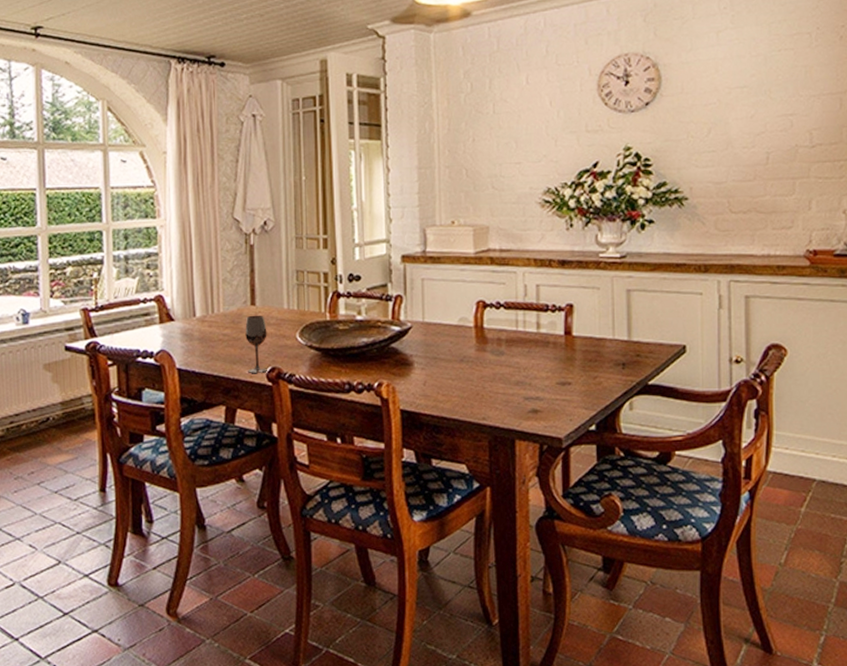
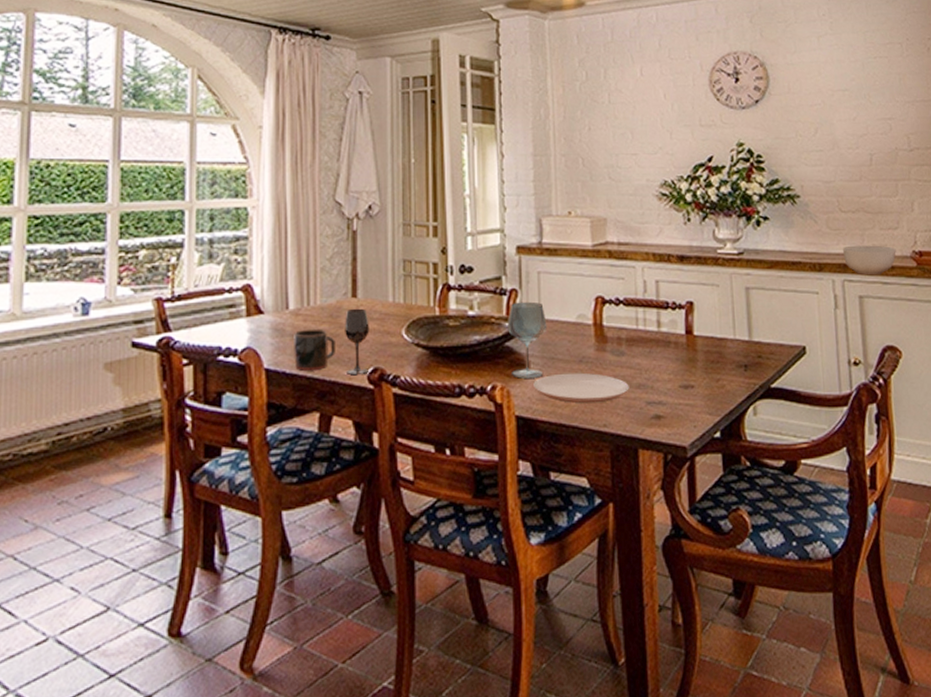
mug: none [201,333,238,370] -> present [294,328,335,370]
wine glass: none [393,306,430,376] -> present [507,301,547,379]
plate: none [417,371,508,399] -> present [533,372,629,404]
bowl: none [730,245,789,276] -> present [842,245,897,276]

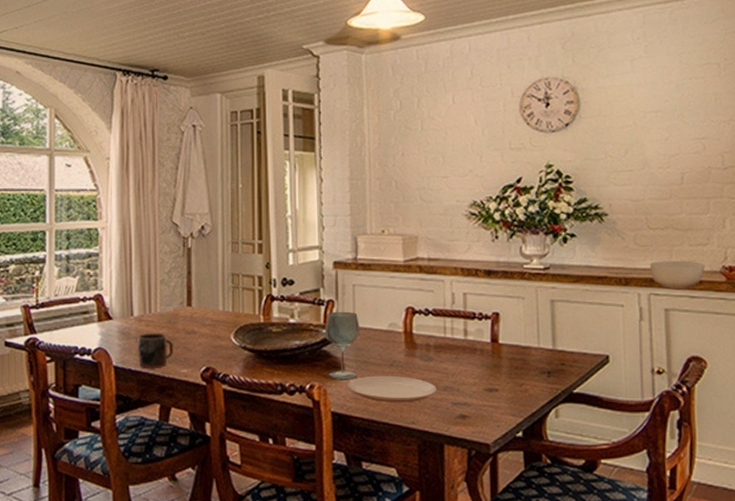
wine glass: present [345,308,369,376] -> none [181,316,202,374]

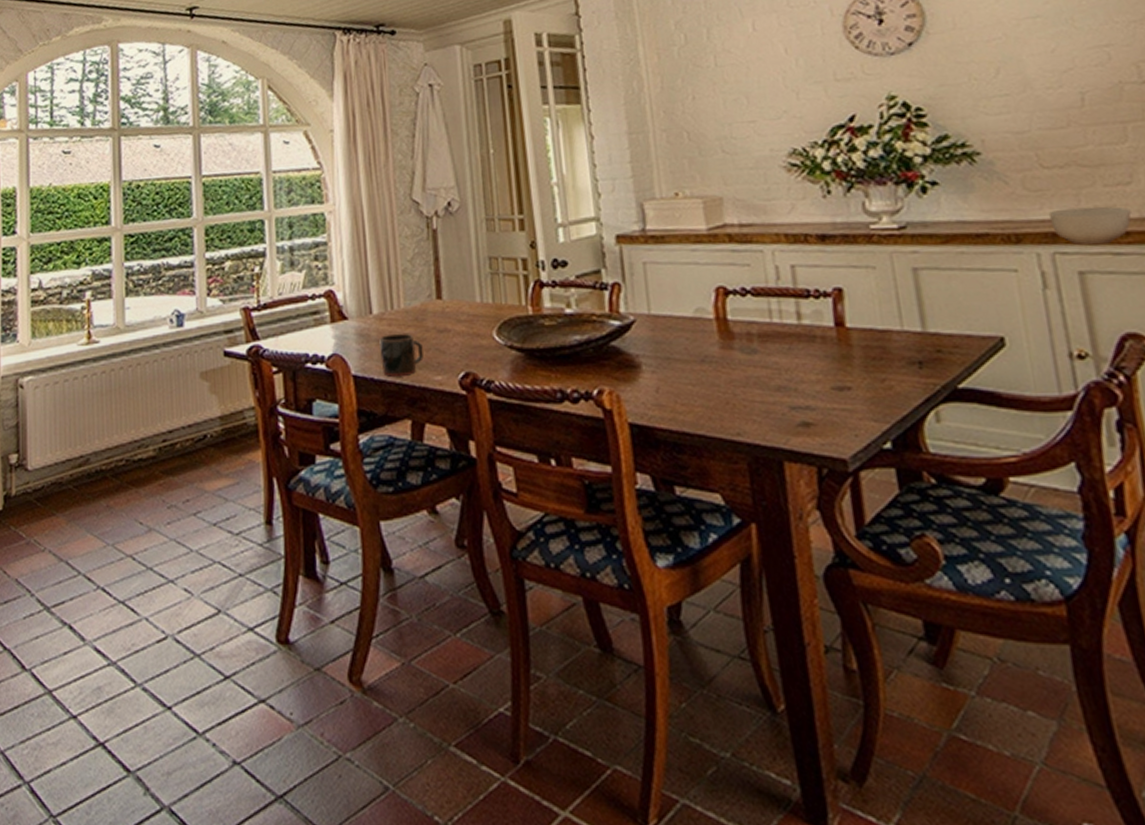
wine glass: present [325,311,361,379] -> none [611,296,659,382]
plate: present [348,375,437,403] -> none [647,374,767,409]

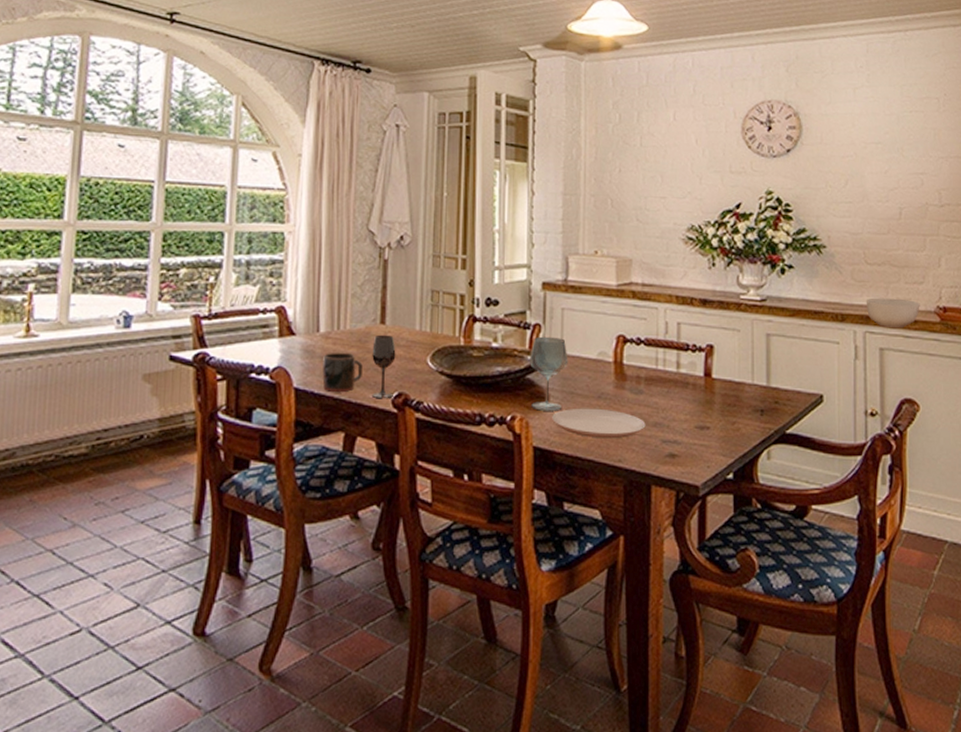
wine glass: none [431,310,460,381] -> present [372,334,396,399]
wine glass: none [611,296,659,382] -> present [530,336,568,411]
plate: none [647,374,767,409] -> present [552,408,646,439]

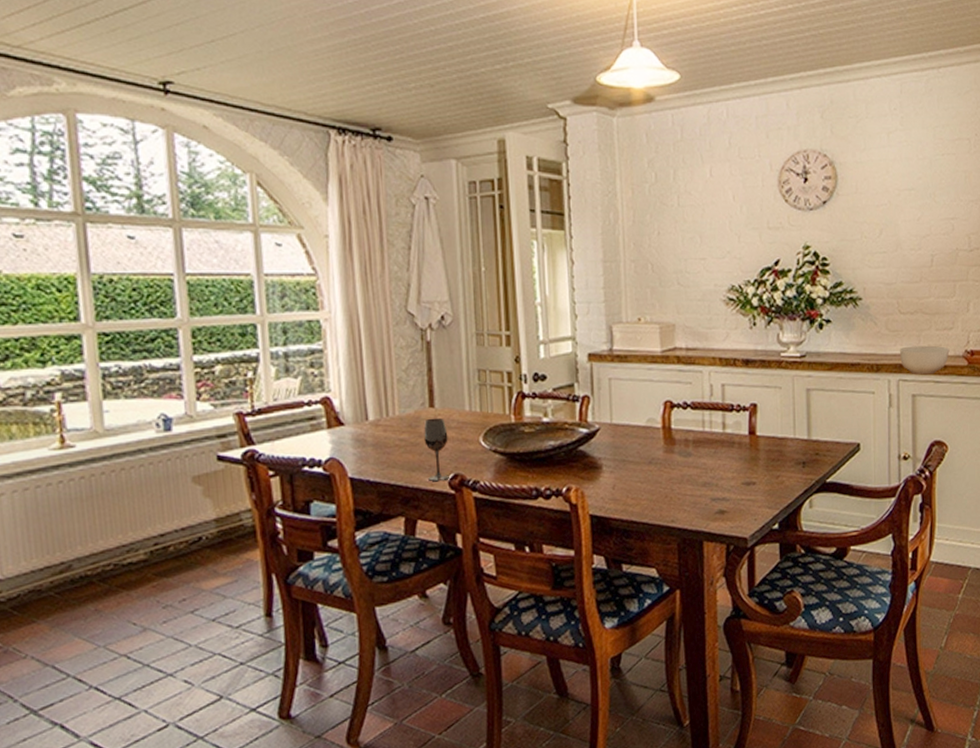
mug: present [322,352,363,392] -> none [375,438,417,478]
wine glass: present [530,336,568,411] -> none [580,407,619,480]
plate: present [552,408,646,439] -> none [606,473,696,502]

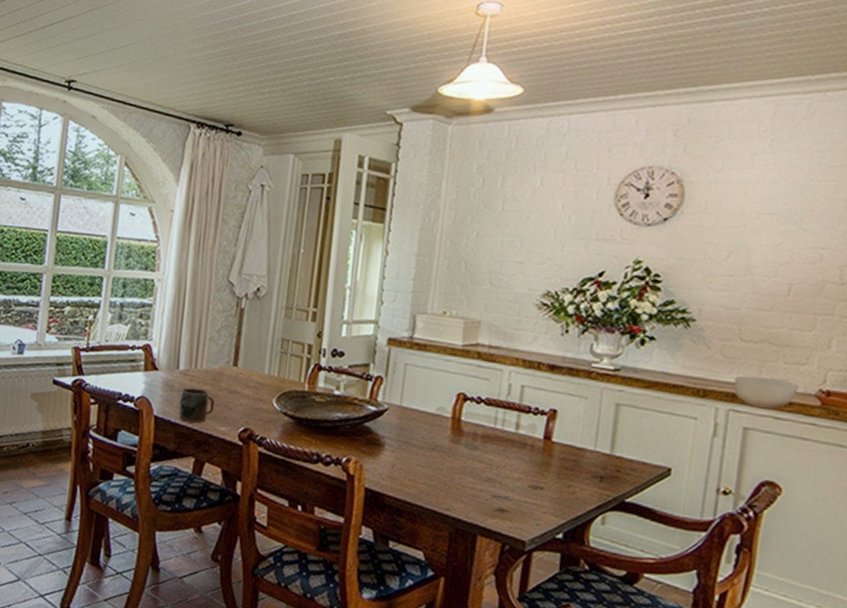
mug: none [375,438,417,478] -> present [178,387,215,423]
wine glass: present [423,418,449,482] -> none [221,375,246,433]

